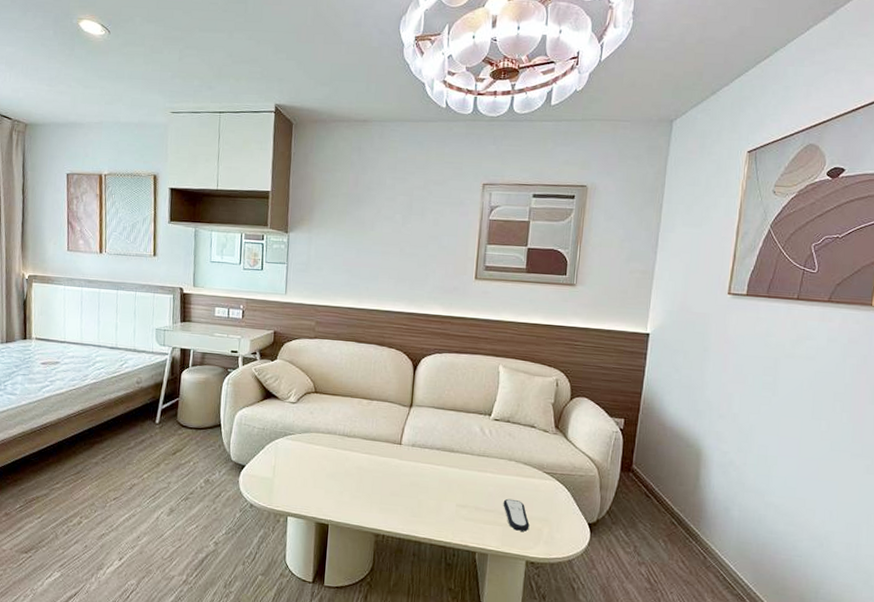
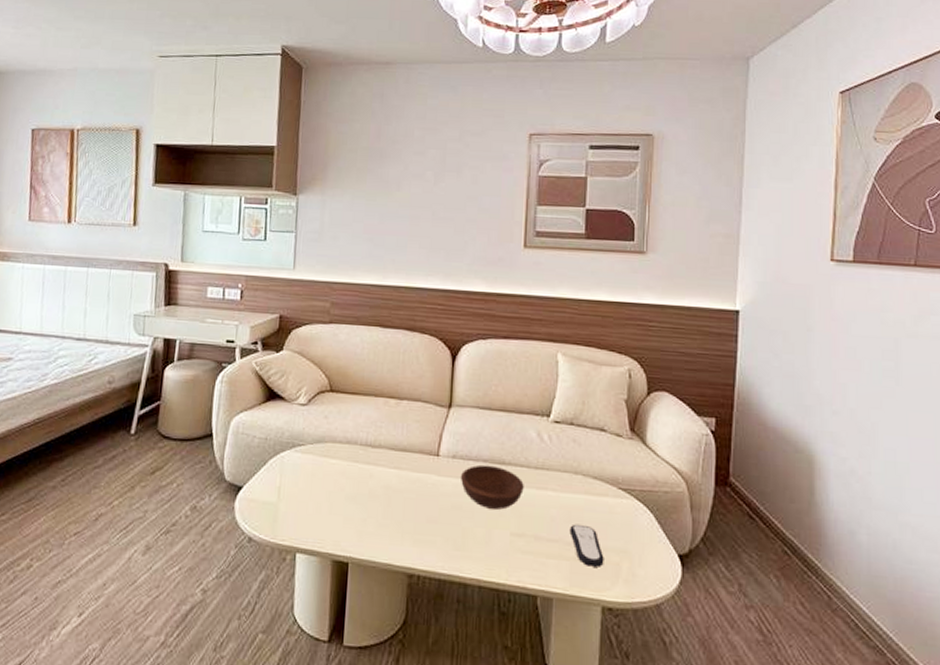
bowl: none [417,452,468,487] -> present [460,464,524,510]

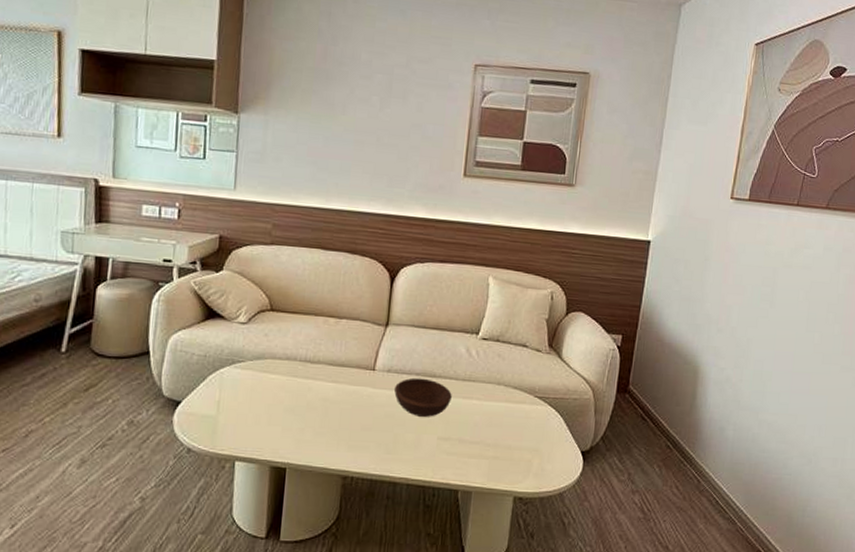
remote control: present [569,524,604,567] -> none [490,428,519,464]

